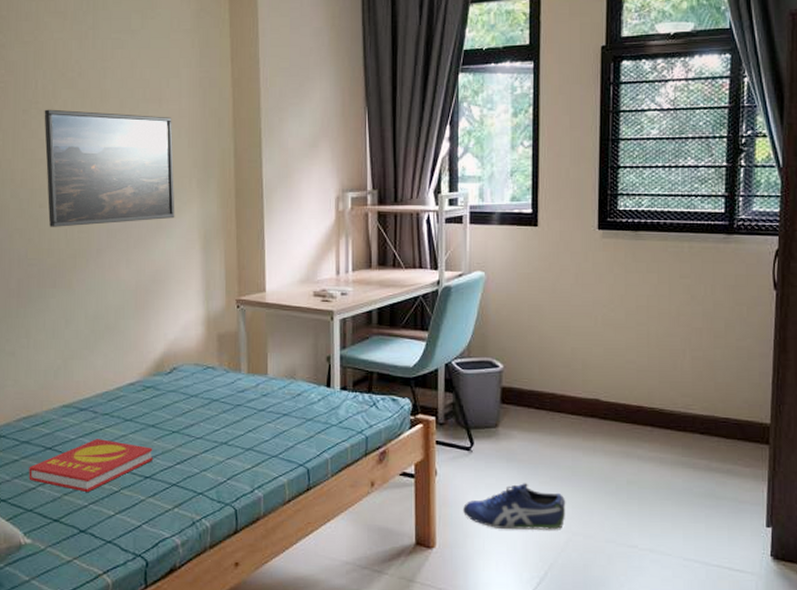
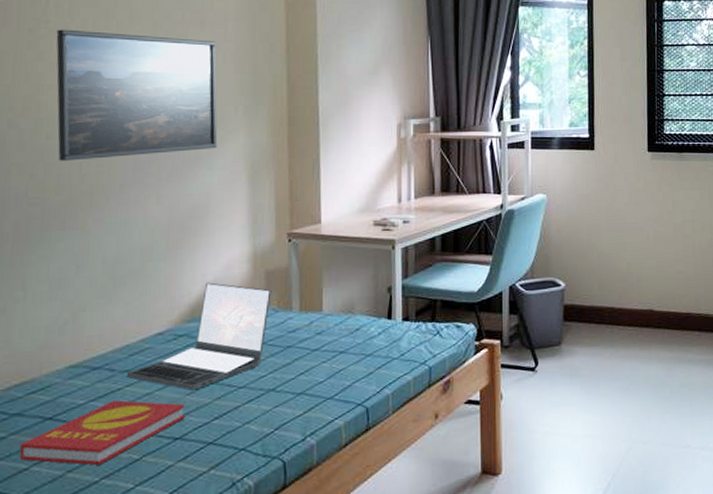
laptop: none [106,341,223,437] -> present [126,282,272,390]
shoe: present [463,483,566,530] -> none [529,397,626,446]

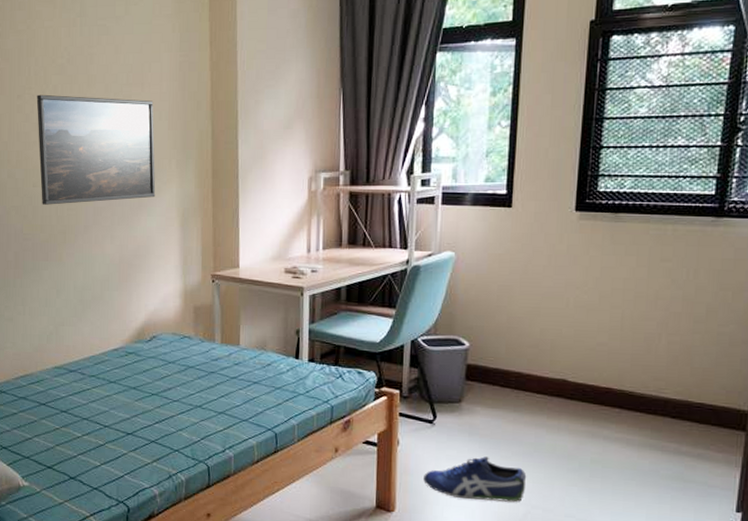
book: present [19,400,185,465] -> none [26,397,134,444]
laptop: present [126,282,272,390] -> none [93,312,199,398]
shoe: none [529,397,626,446] -> present [423,456,527,502]

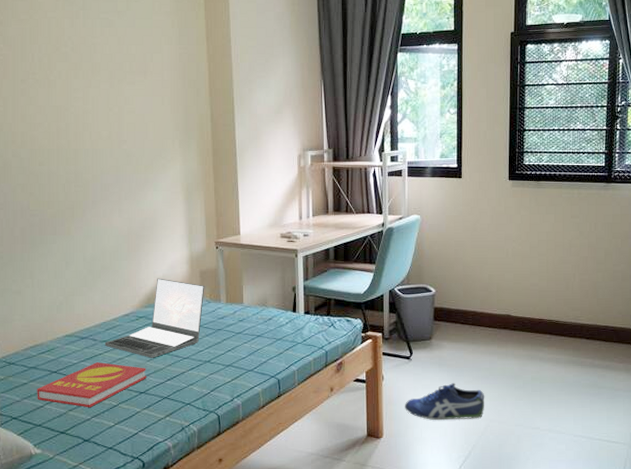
book: none [26,397,134,444] -> present [37,362,146,407]
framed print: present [36,94,156,205] -> none [41,79,161,182]
laptop: none [93,312,199,398] -> present [104,278,205,358]

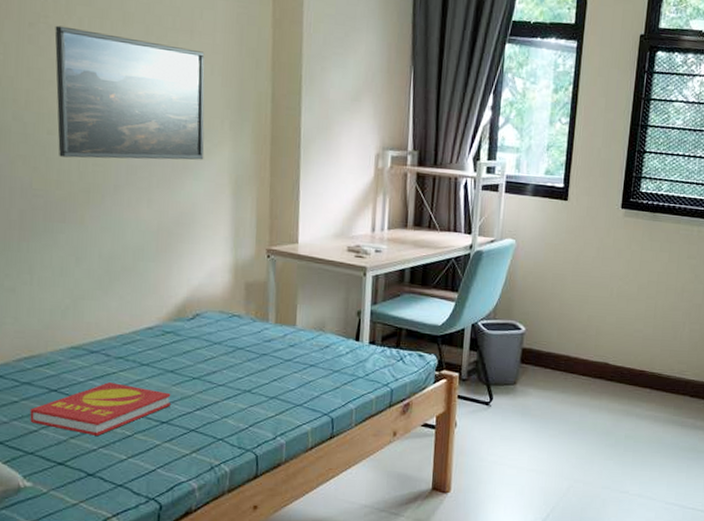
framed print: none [41,79,161,182] -> present [54,25,205,160]
laptop: present [104,278,205,358] -> none [120,286,250,382]
shoe: present [405,383,485,421] -> none [478,436,571,478]

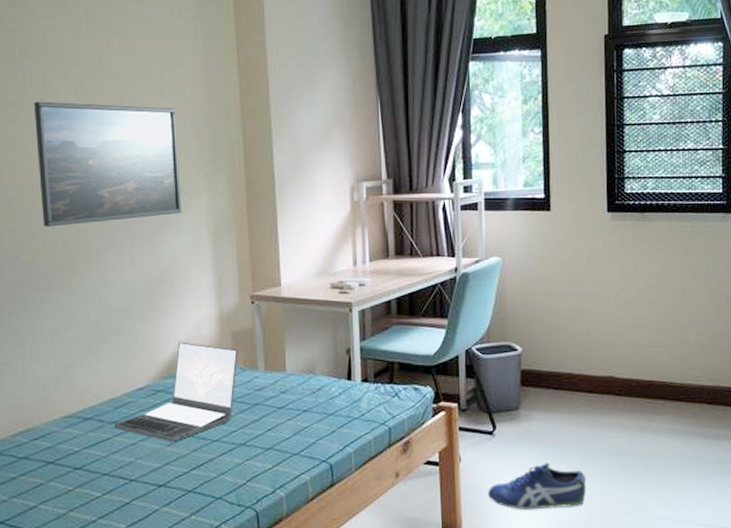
book: present [30,382,171,436] -> none [29,449,166,506]
laptop: none [120,286,250,382] -> present [113,342,238,442]
shoe: none [478,436,571,478] -> present [488,463,587,510]

